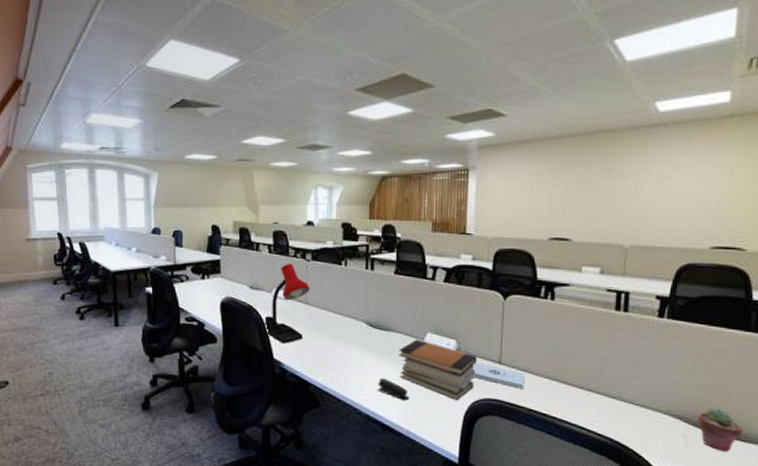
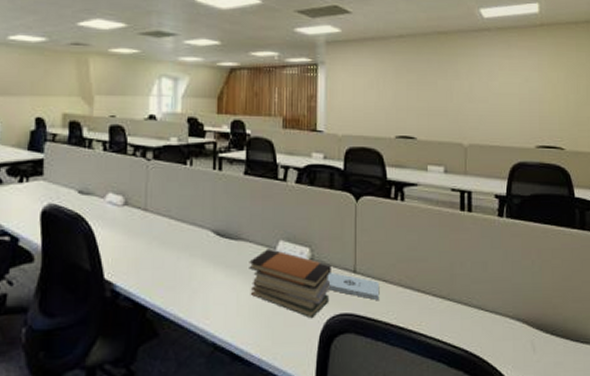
desk lamp: present [264,264,310,344] -> none [94,164,151,260]
stapler: present [378,377,410,401] -> none [226,296,261,323]
potted succulent: present [698,409,743,452] -> none [541,310,580,355]

